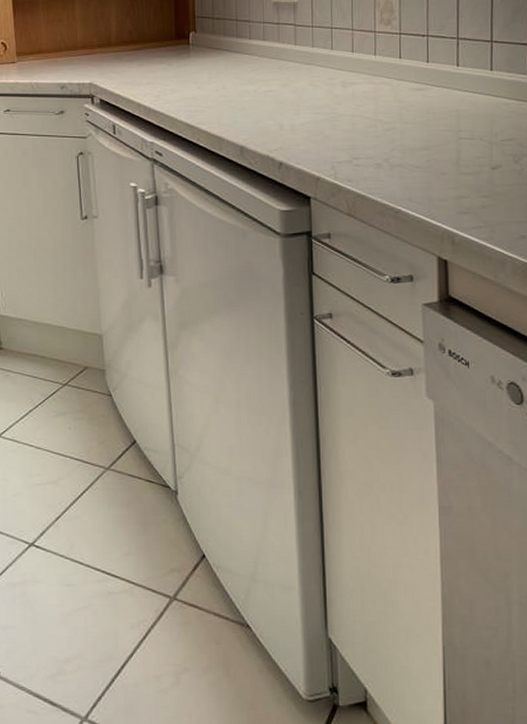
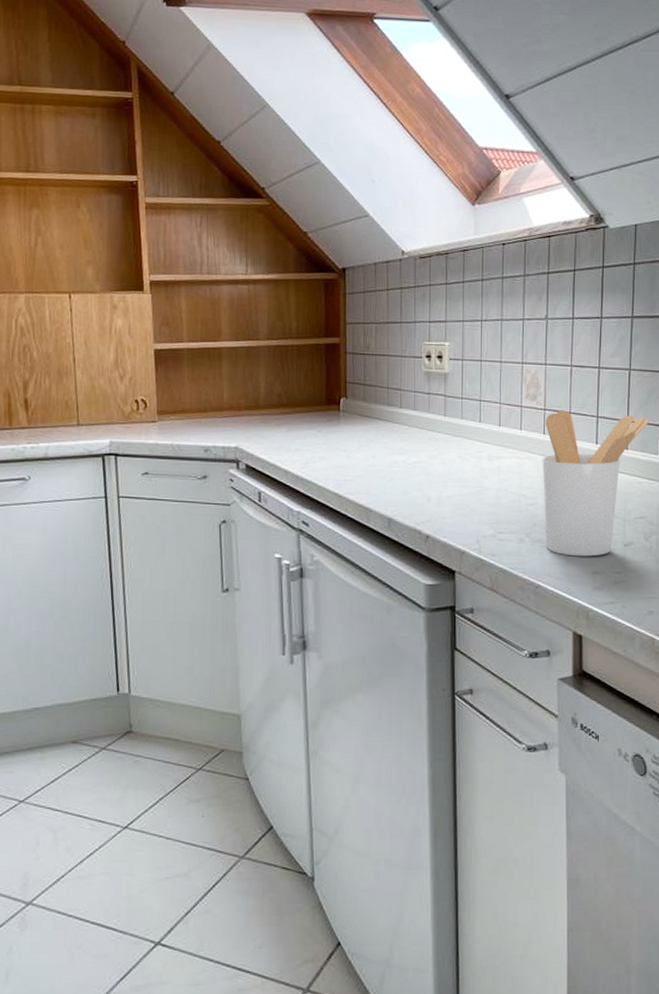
utensil holder: none [399,33,516,181] -> present [542,410,650,557]

